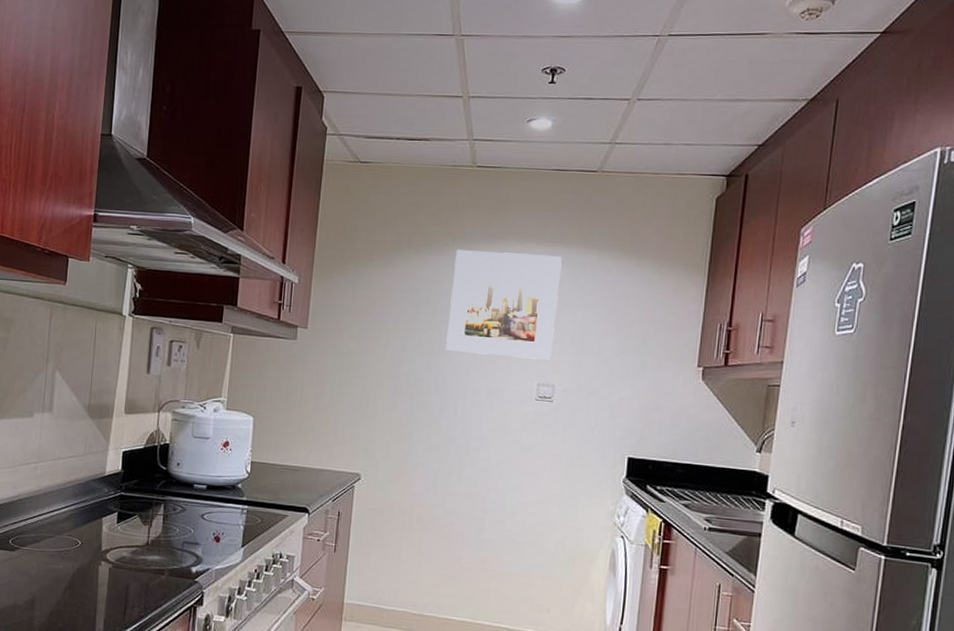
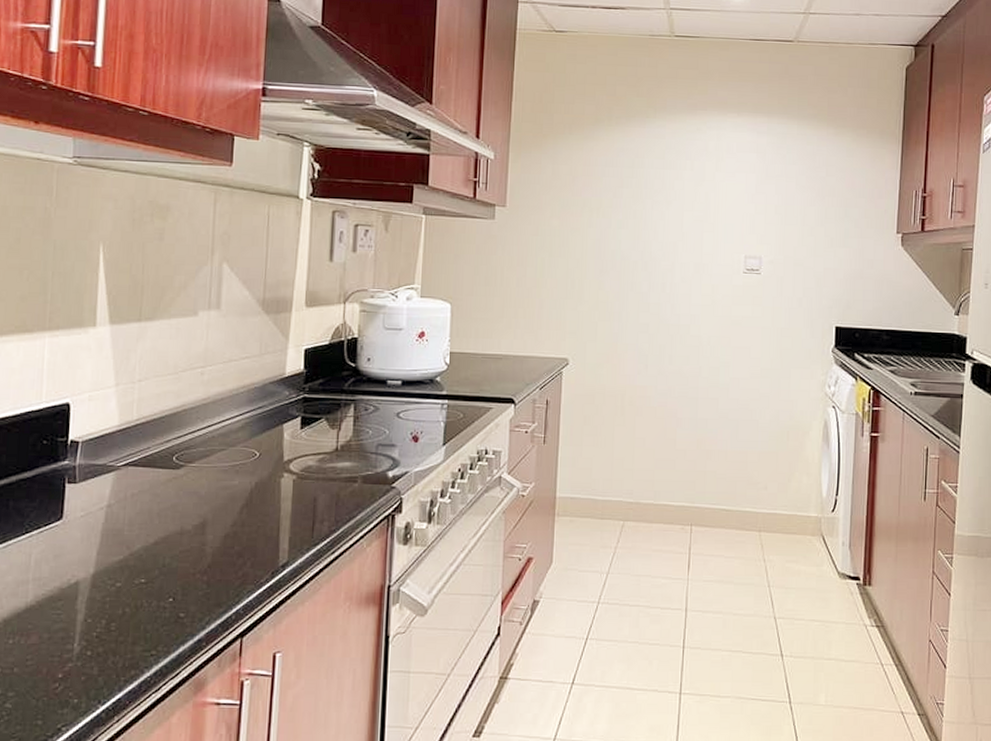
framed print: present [446,250,562,360] -> none [651,121,763,232]

